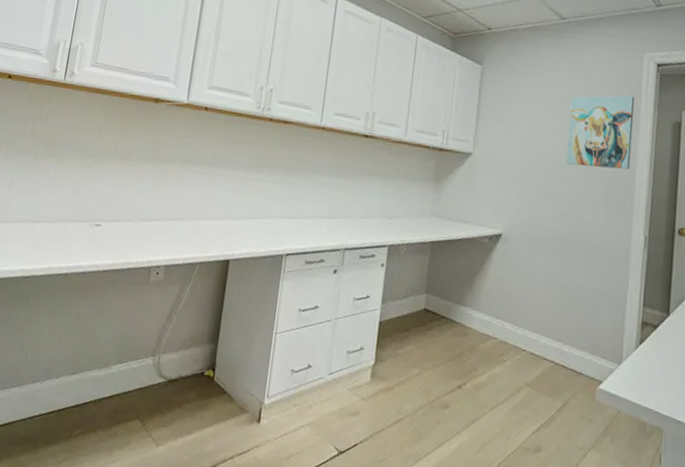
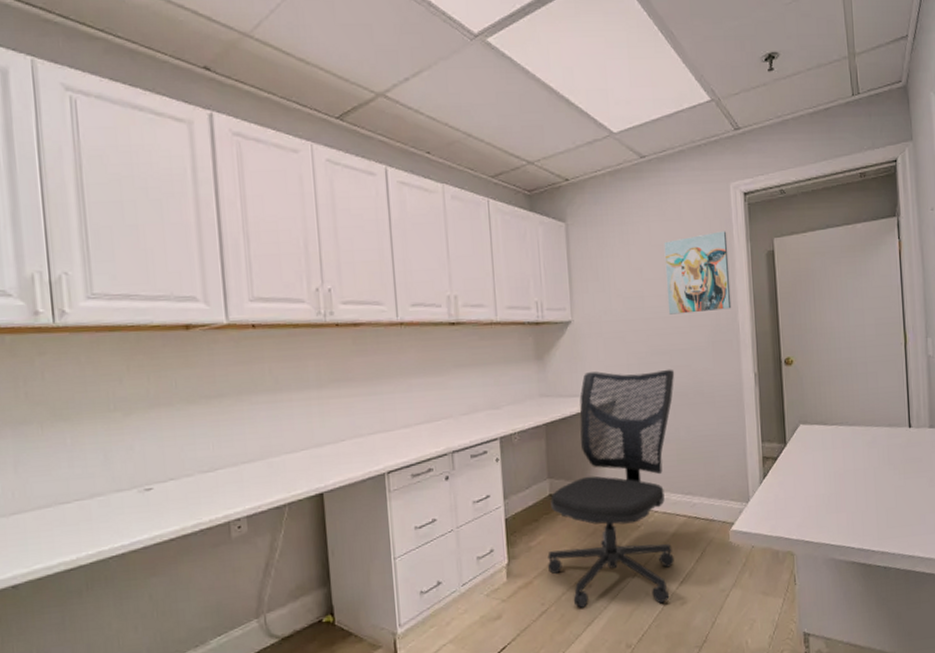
office chair: none [409,202,564,445] -> present [547,369,675,608]

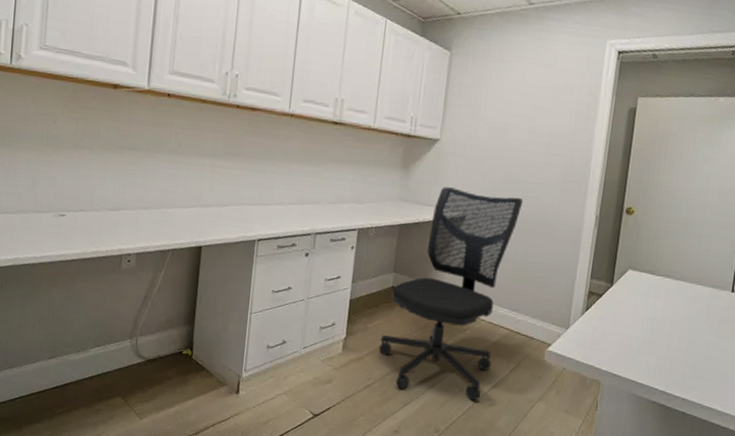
wall art: present [663,231,732,315] -> none [528,82,596,154]

